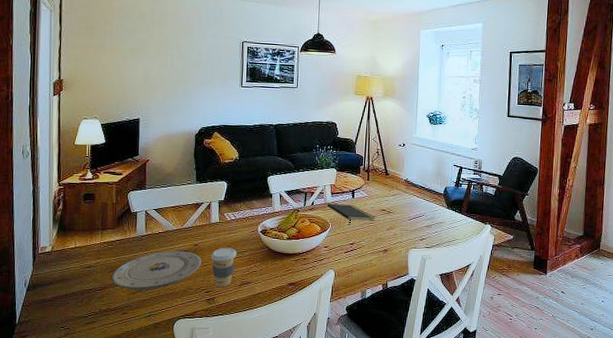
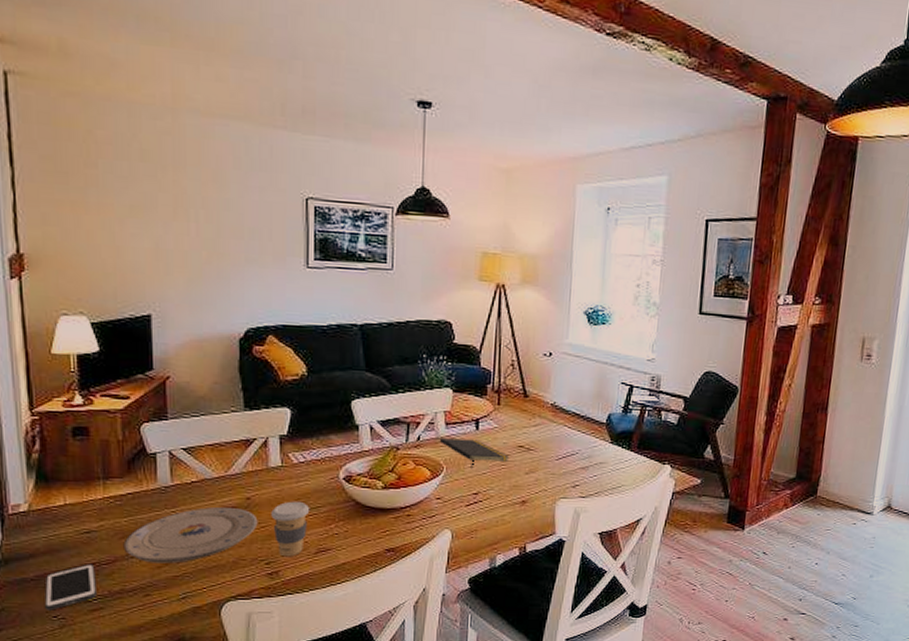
cell phone: none [57,289,92,323] -> present [45,563,98,610]

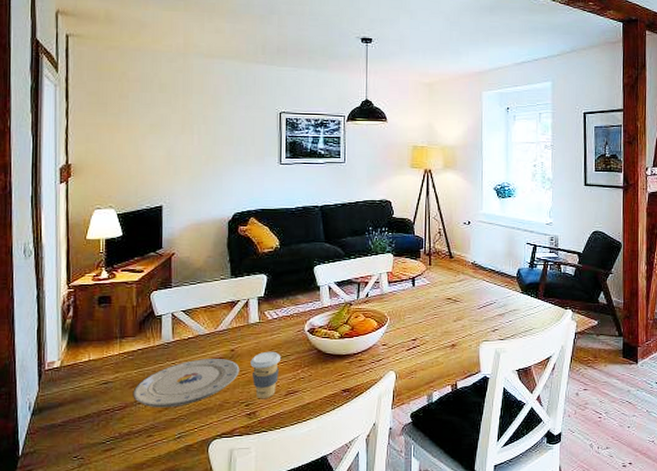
cell phone: present [45,563,98,610] -> none [68,410,111,452]
notepad: present [439,438,509,469] -> none [383,294,439,319]

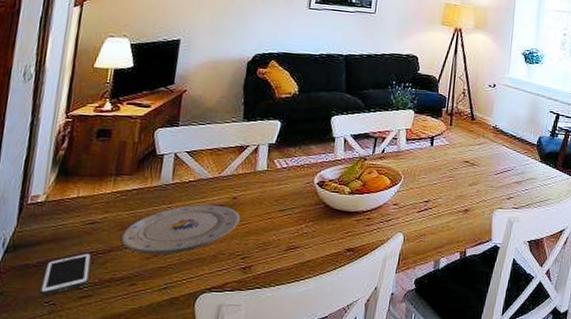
cell phone: none [68,410,111,452] -> present [40,252,92,296]
coffee cup: present [250,351,282,399] -> none [252,201,286,253]

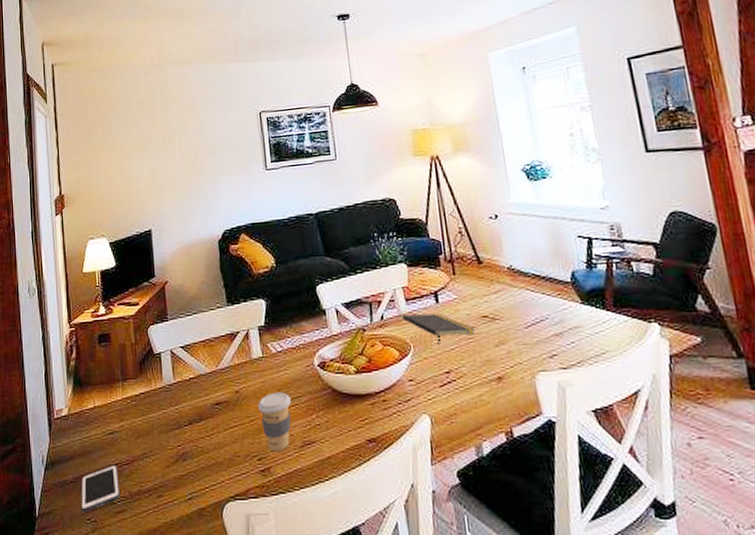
plate: present [120,204,240,255] -> none [139,402,248,462]
coffee cup: none [252,201,286,253] -> present [258,392,292,452]
notepad: none [400,152,456,180] -> present [402,313,475,346]

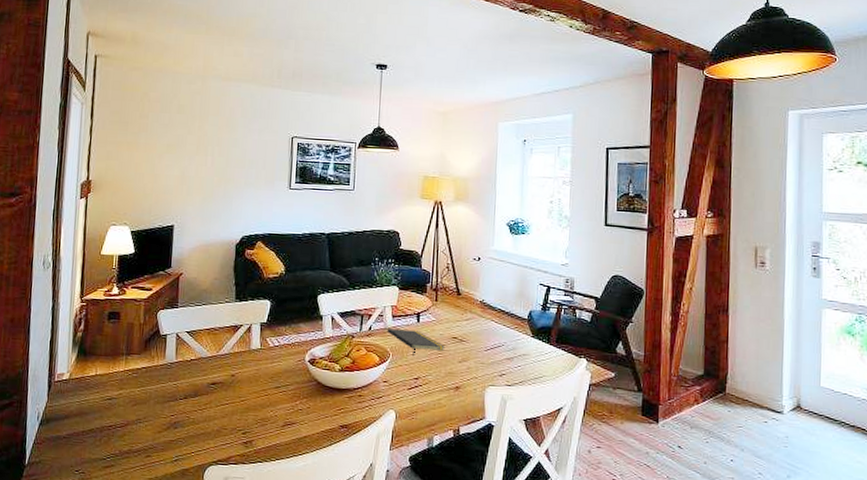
cell phone: present [80,464,121,513] -> none [71,426,112,465]
coffee cup: present [258,392,292,452] -> none [249,379,281,428]

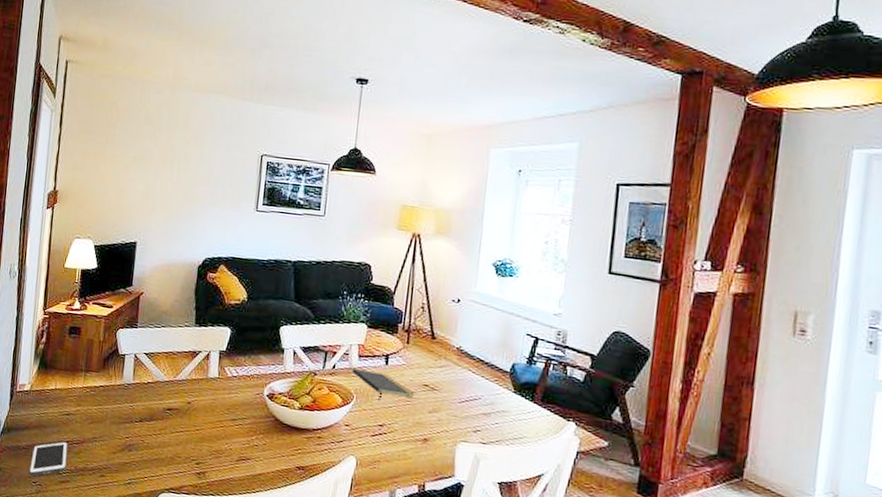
cell phone: none [71,426,112,465] -> present [29,441,69,477]

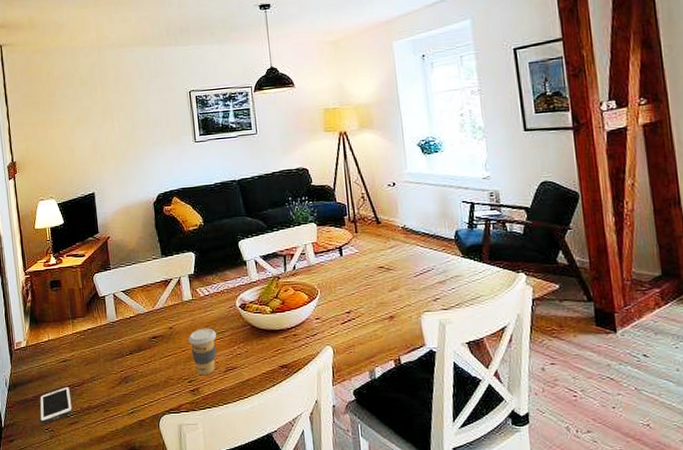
coffee cup: none [205,410,237,461] -> present [188,328,217,376]
notepad: present [351,369,414,402] -> none [311,264,372,291]

